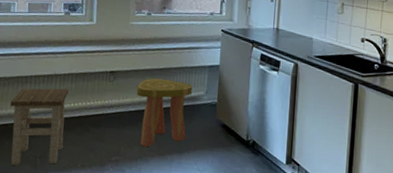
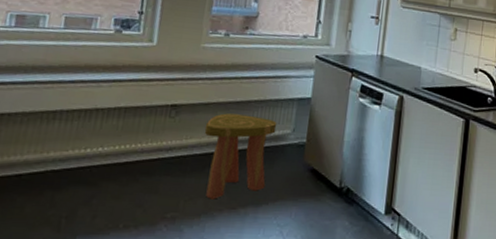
stool: present [10,88,69,165] -> none [23,126,114,229]

